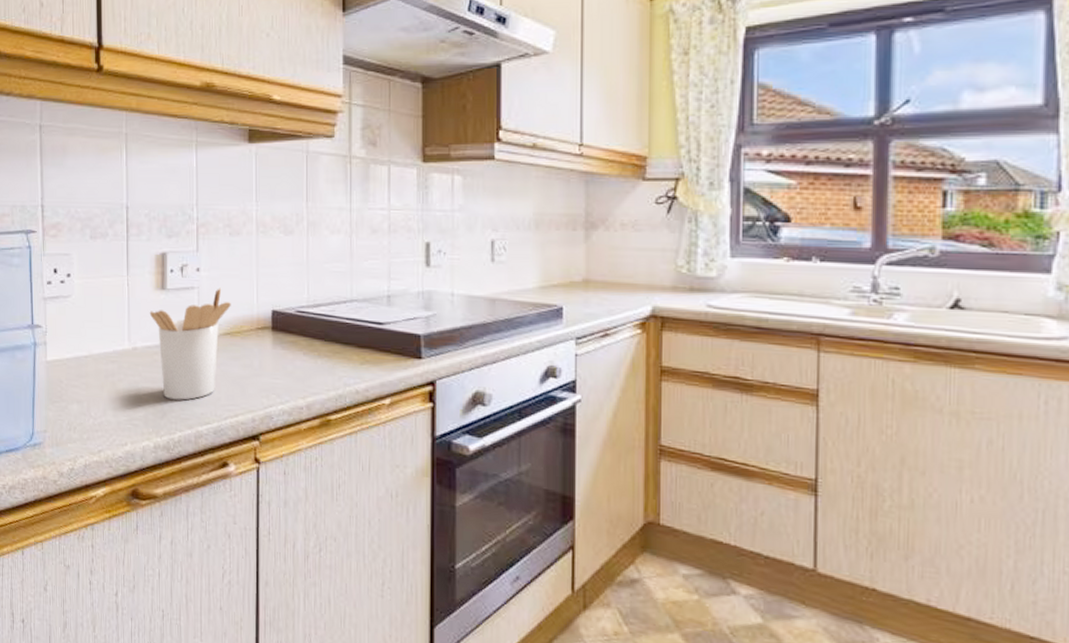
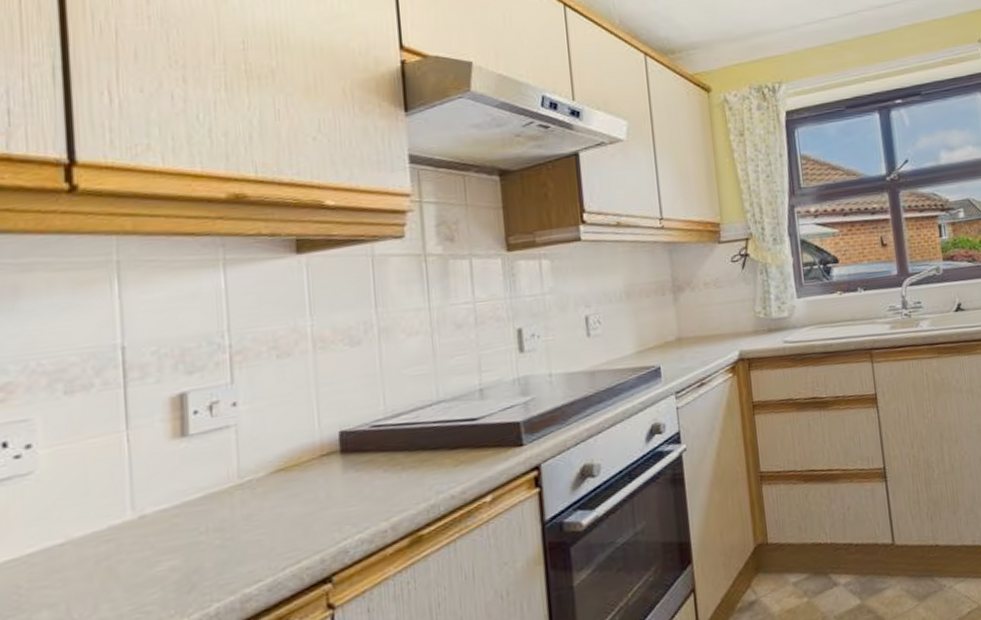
utensil holder: present [149,288,231,400] -> none [163,419,284,567]

